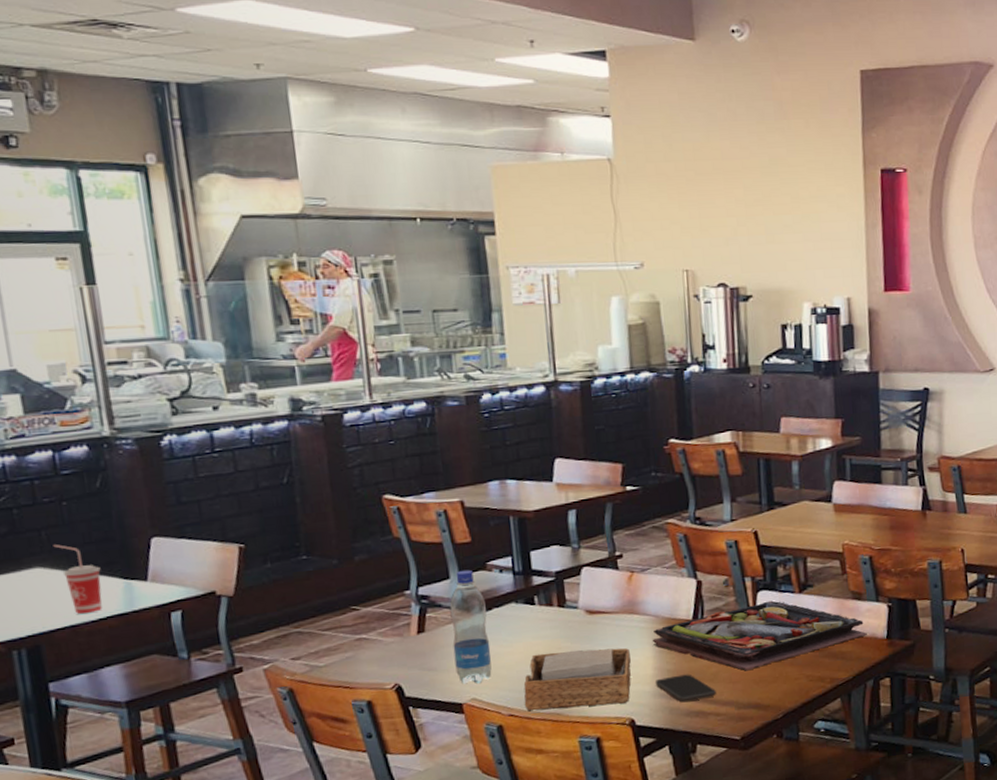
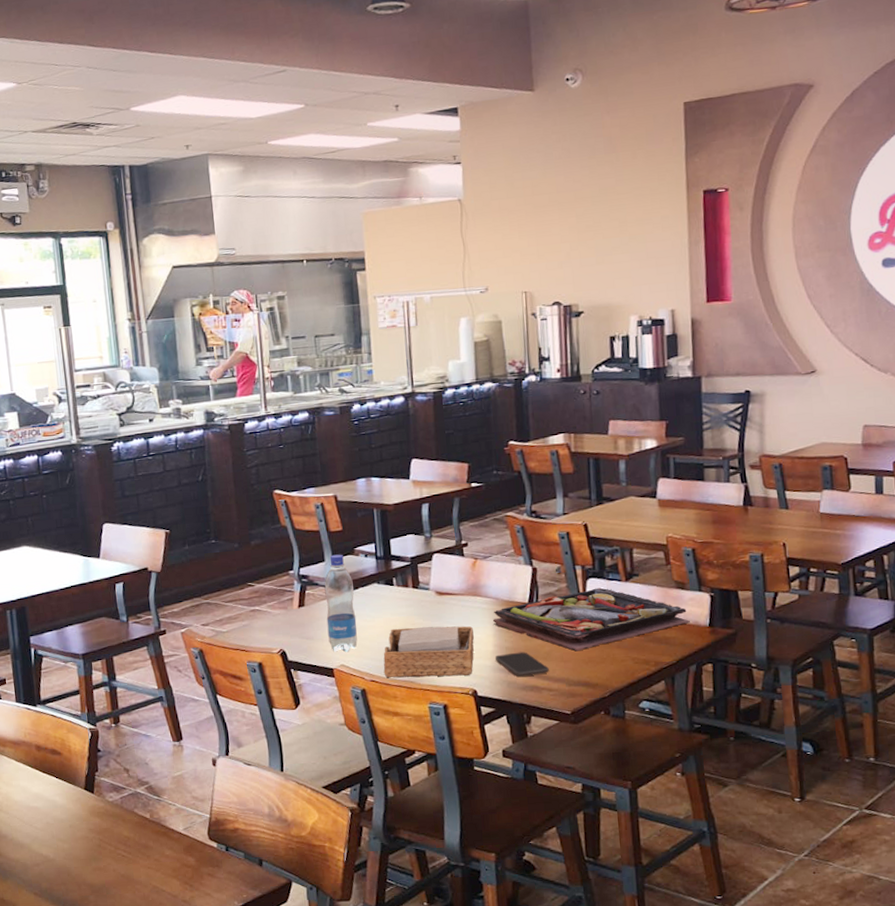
beverage cup: present [53,543,103,614] -> none [36,527,68,584]

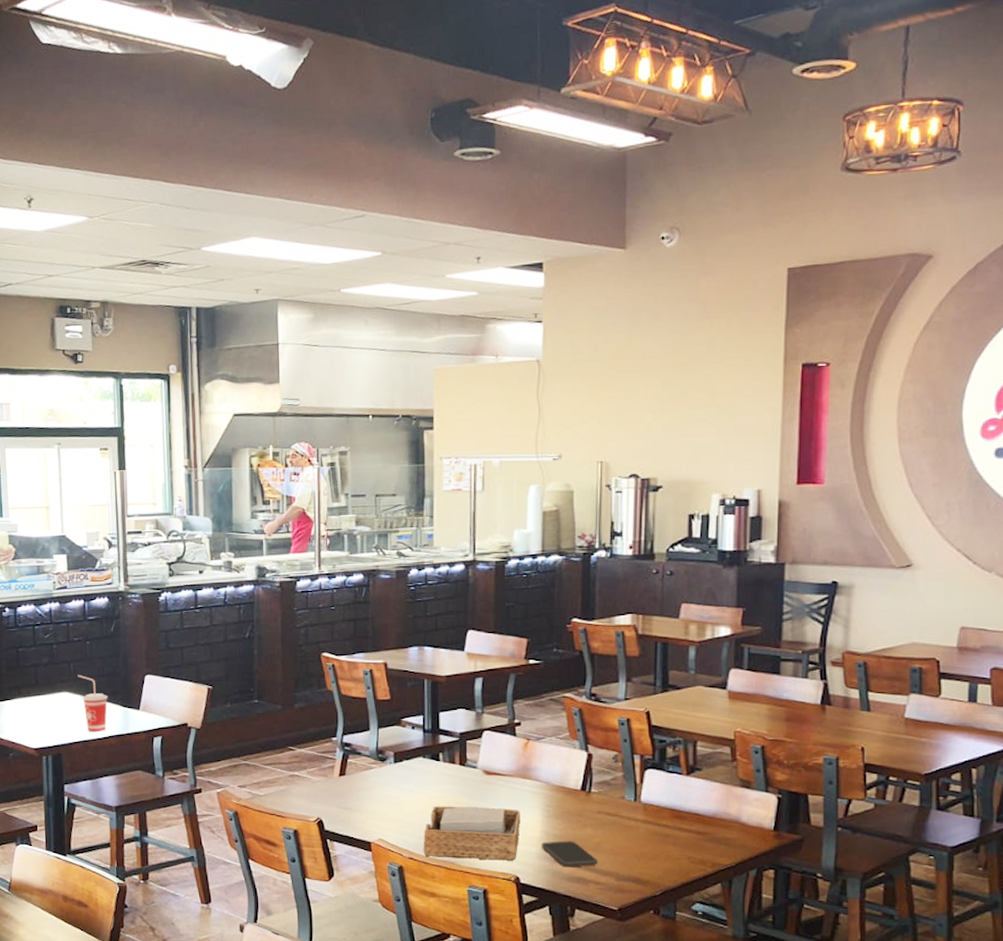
beverage cup: none [36,527,68,584] -> present [77,674,108,733]
bottle: present [324,554,358,653] -> none [367,724,399,827]
food tray: present [492,587,690,652] -> none [541,780,753,845]

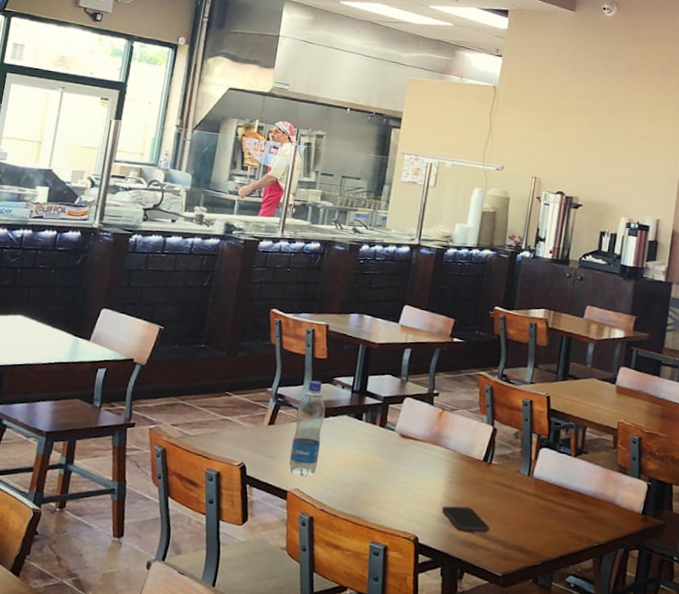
beverage cup: present [77,674,108,733] -> none [34,299,62,358]
bottle: none [367,724,399,827] -> present [289,380,326,478]
napkin holder: present [423,806,520,861] -> none [334,462,427,521]

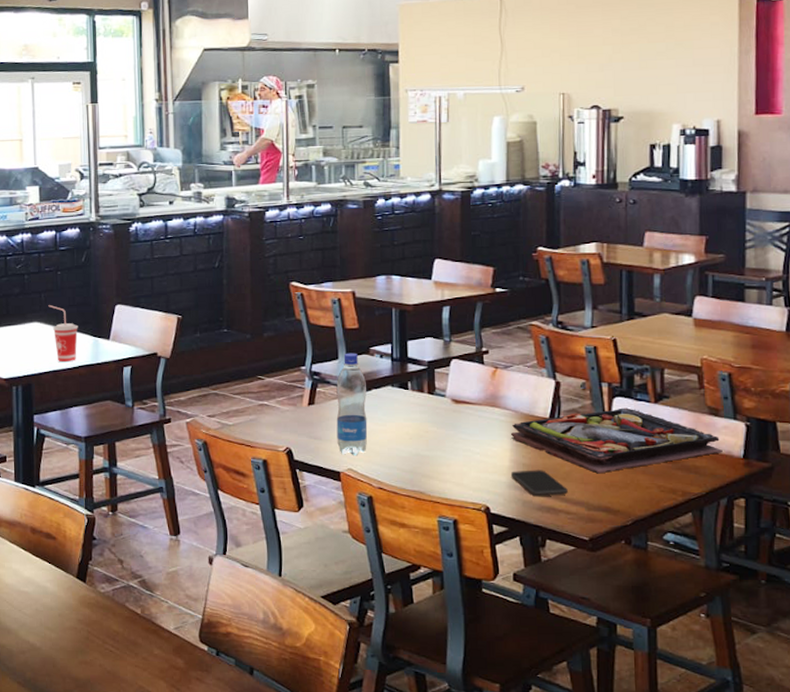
beverage cup: none [34,299,62,358] -> present [48,304,78,363]
food tray: none [447,458,626,516] -> present [510,408,723,474]

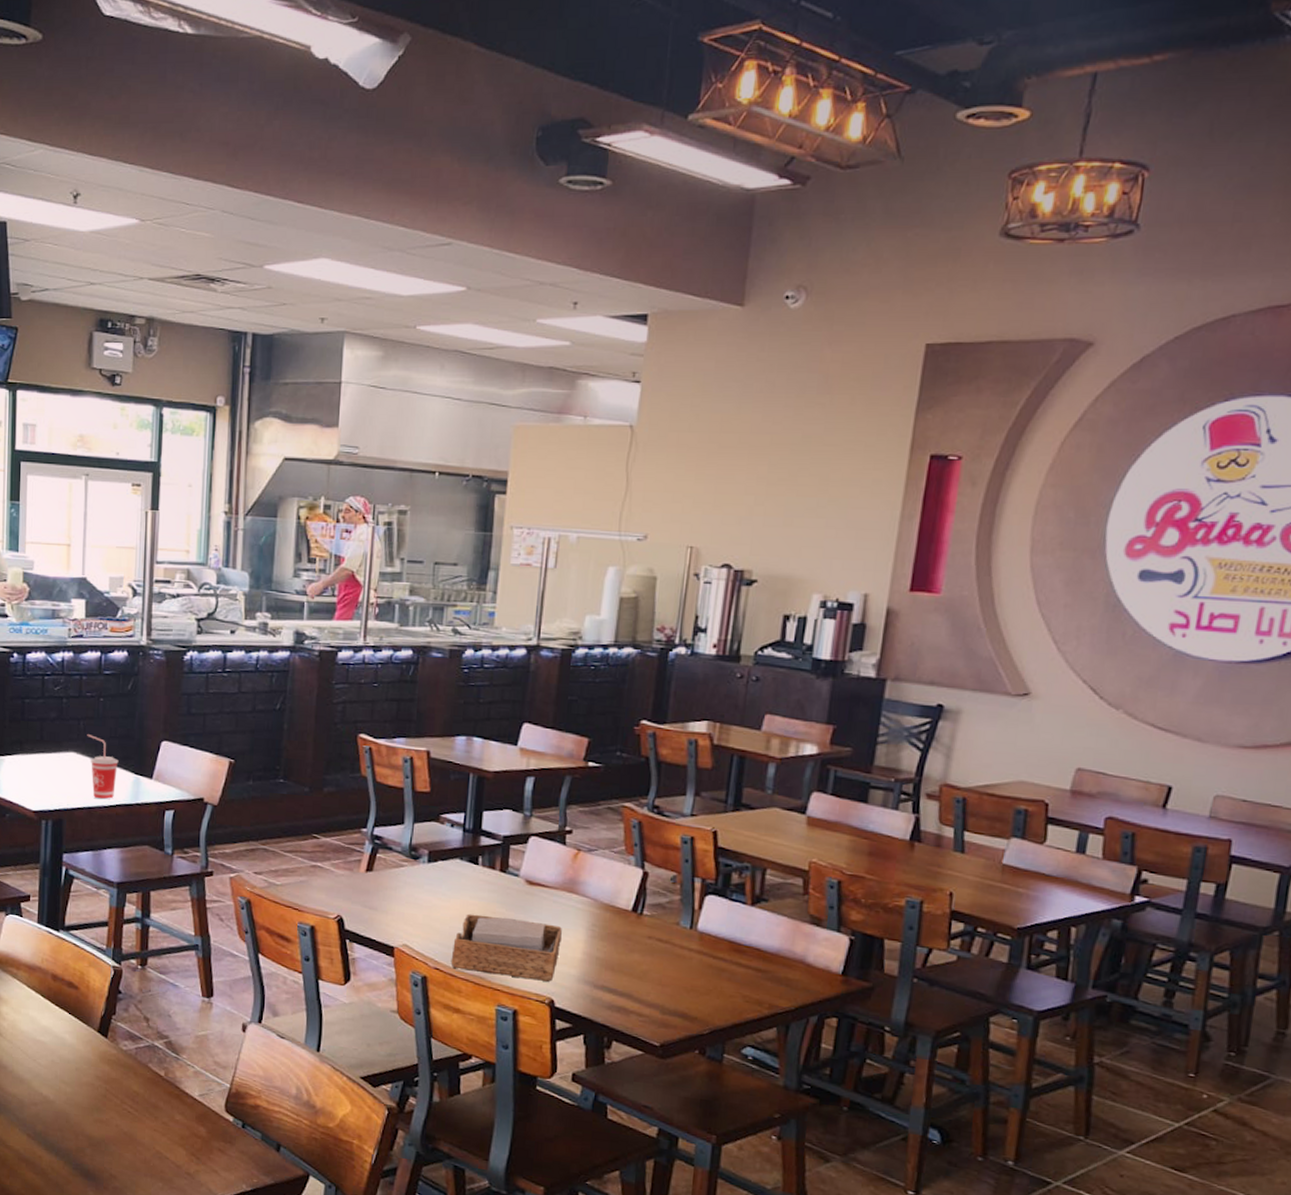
bottle: present [336,353,368,456] -> none [394,818,433,932]
napkin holder: none [392,435,490,490] -> present [451,913,562,982]
food tray: present [510,408,723,474] -> none [586,907,820,977]
smartphone: present [510,470,568,497] -> none [581,964,643,995]

